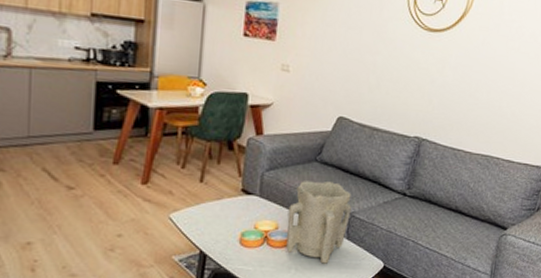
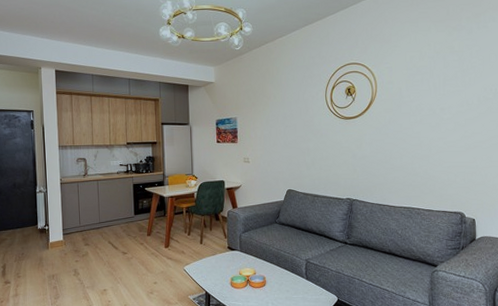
vase: present [286,181,352,264] -> none [261,237,306,299]

